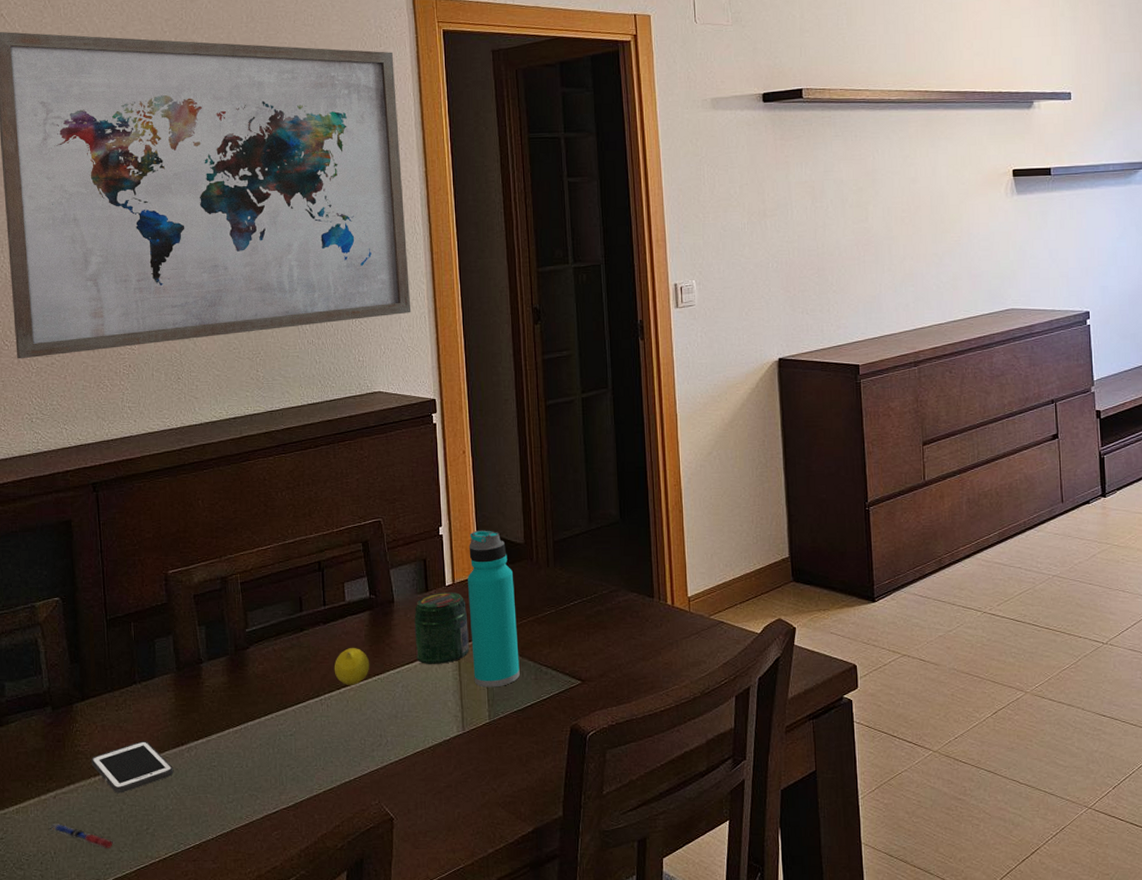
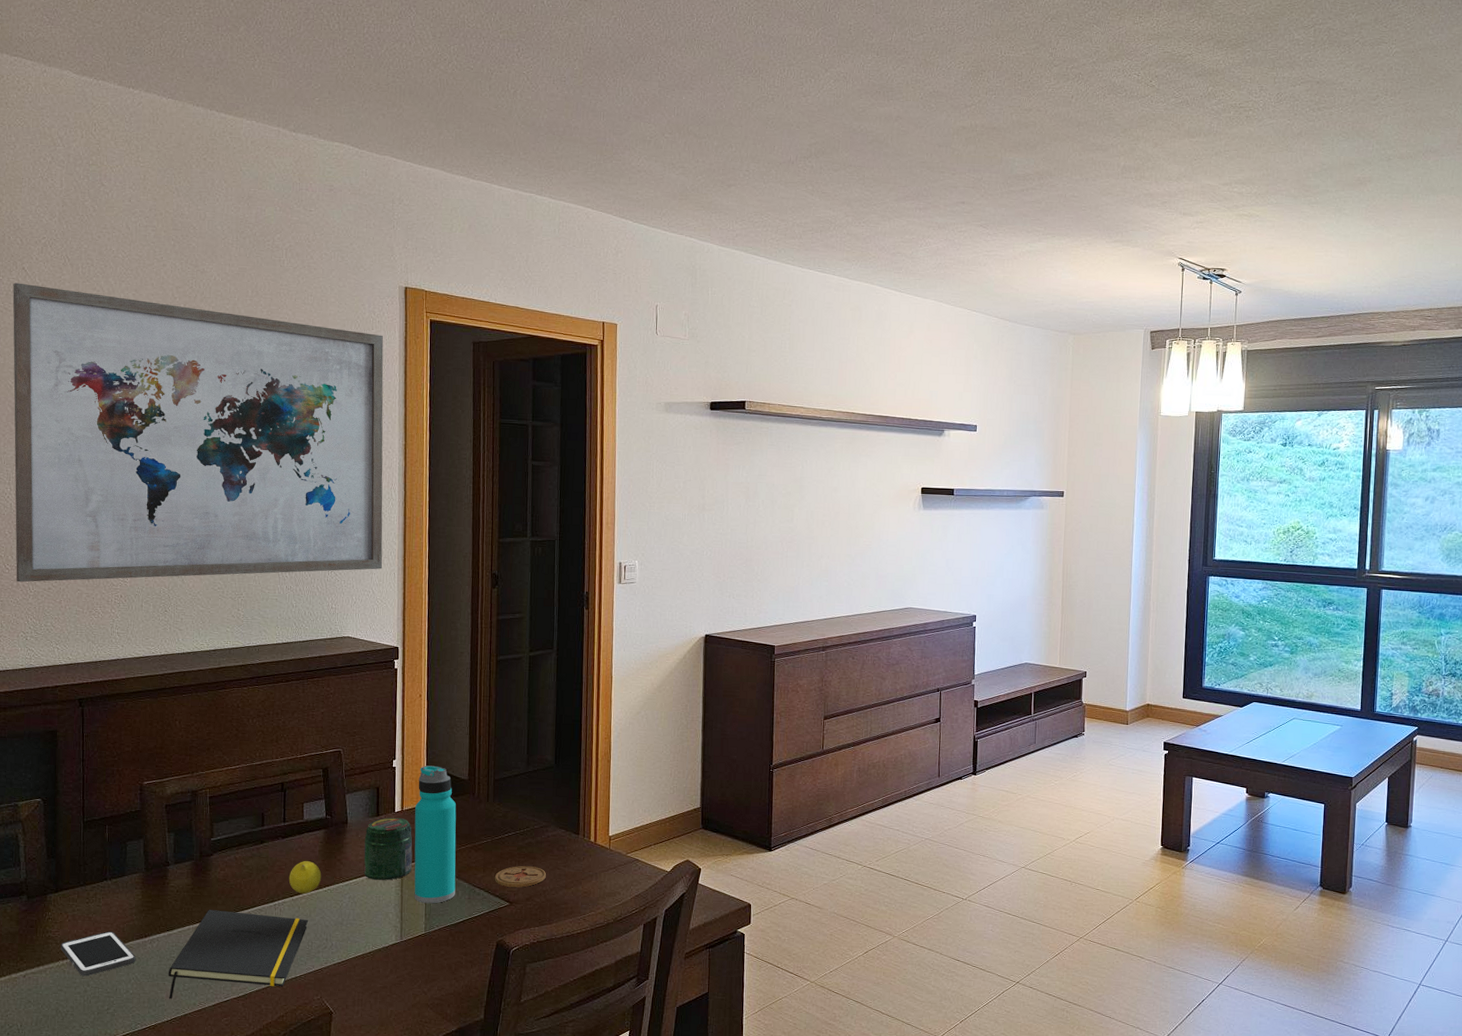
pen: present [49,824,114,848] -> none [17,1000,77,1024]
notepad: none [209,710,359,814] -> present [168,910,309,1000]
coaster: none [562,638,620,663] -> present [494,866,546,888]

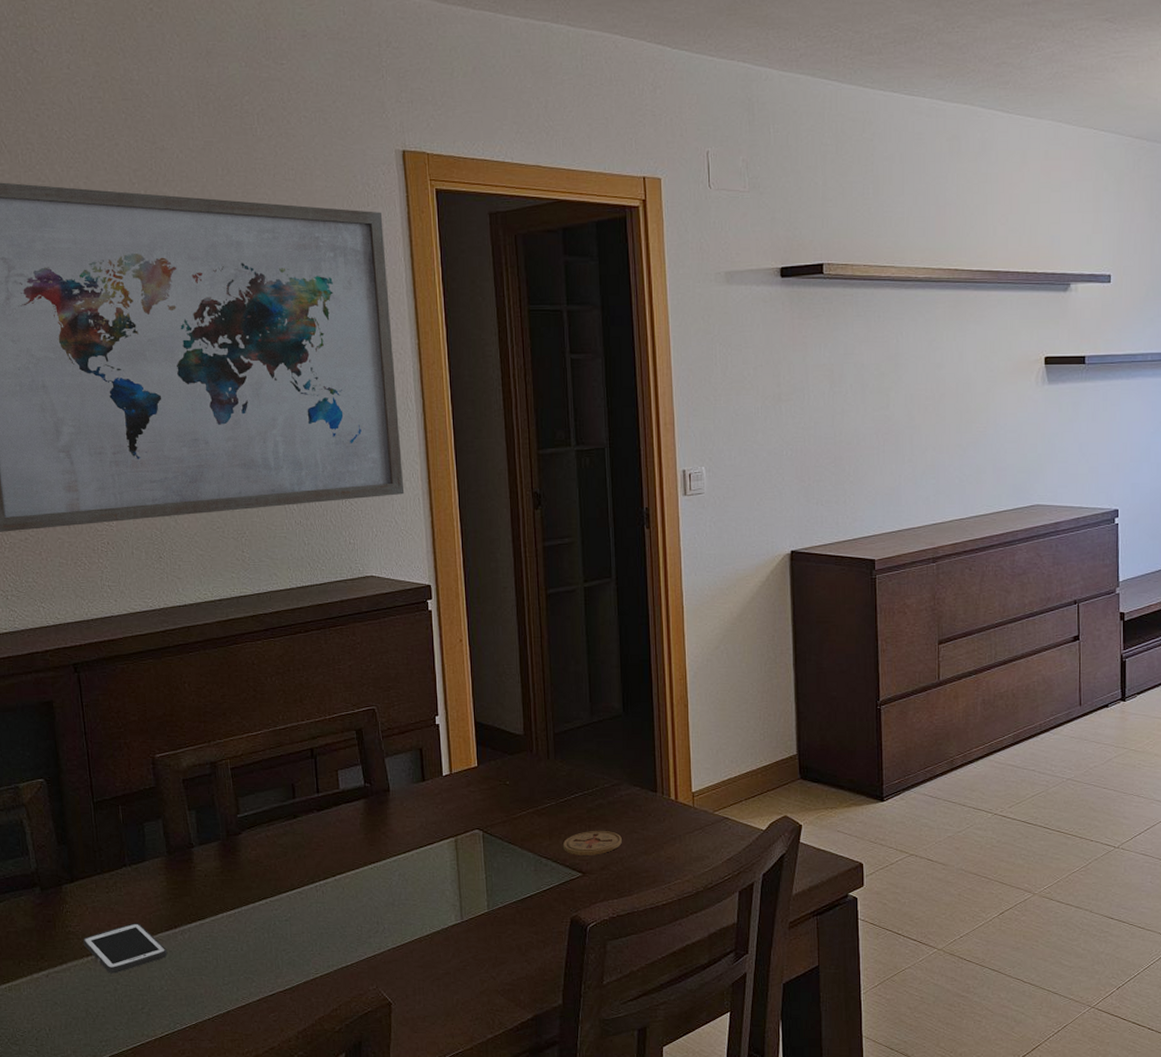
notepad: present [168,910,309,1000] -> none [204,895,356,995]
fruit: present [288,861,322,894] -> none [328,836,366,873]
jar: present [363,817,413,880] -> none [410,782,467,854]
water bottle: present [414,765,457,904] -> none [465,720,519,878]

